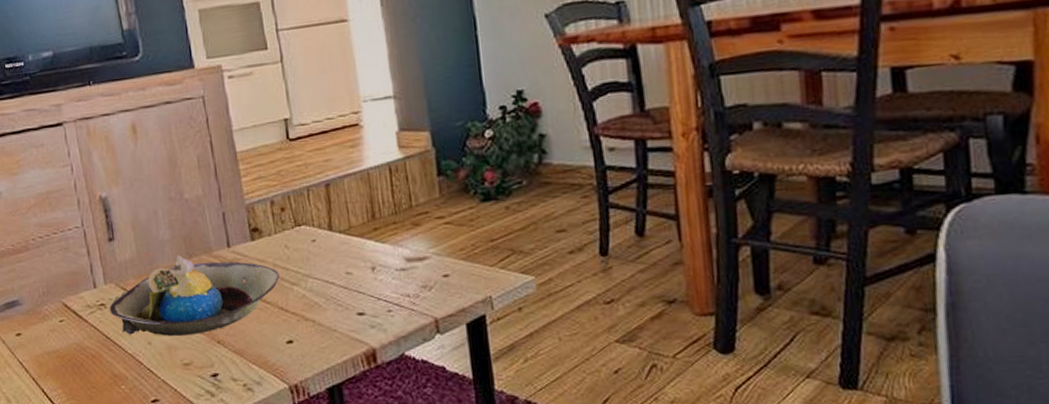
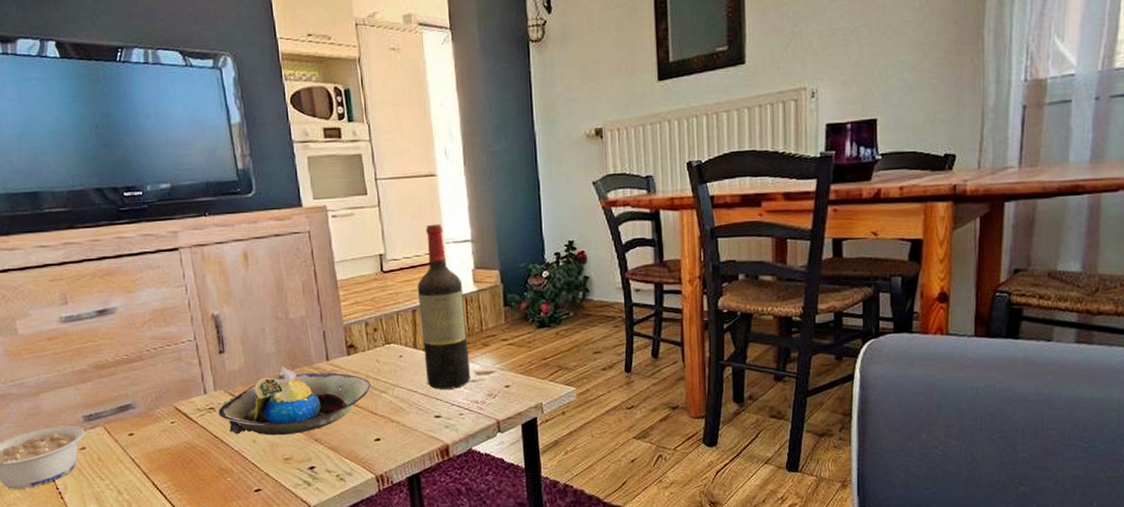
wine bottle: none [330,78,400,281] -> present [417,223,471,390]

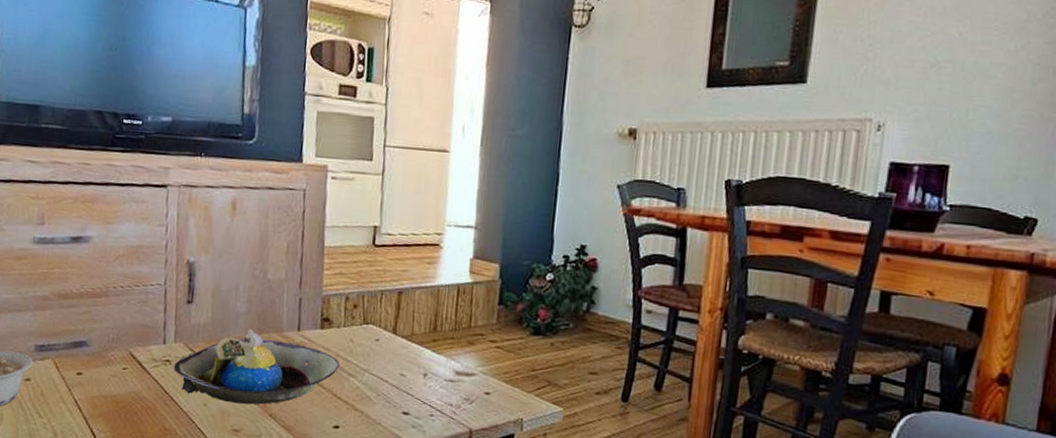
wine bottle: present [417,223,471,390] -> none [401,202,458,386]

